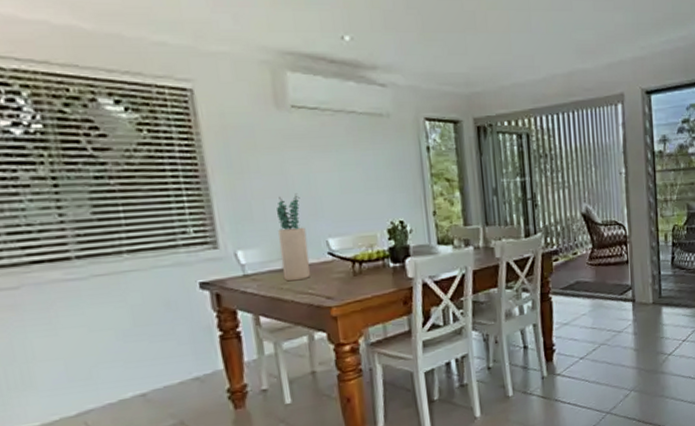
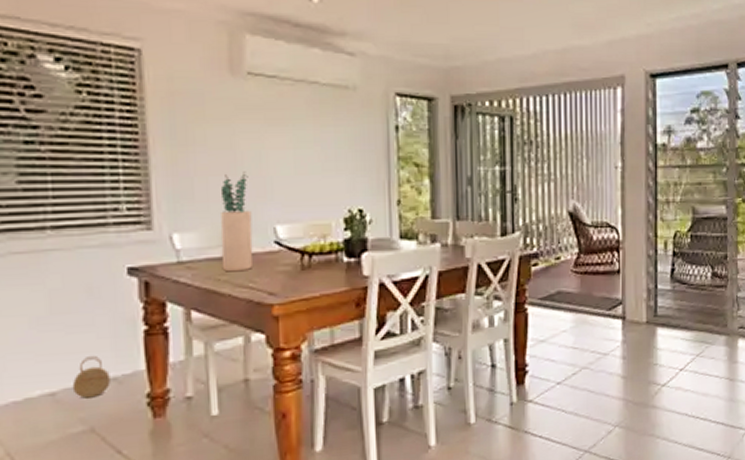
handbag: none [160,360,194,397] -> present [72,356,111,399]

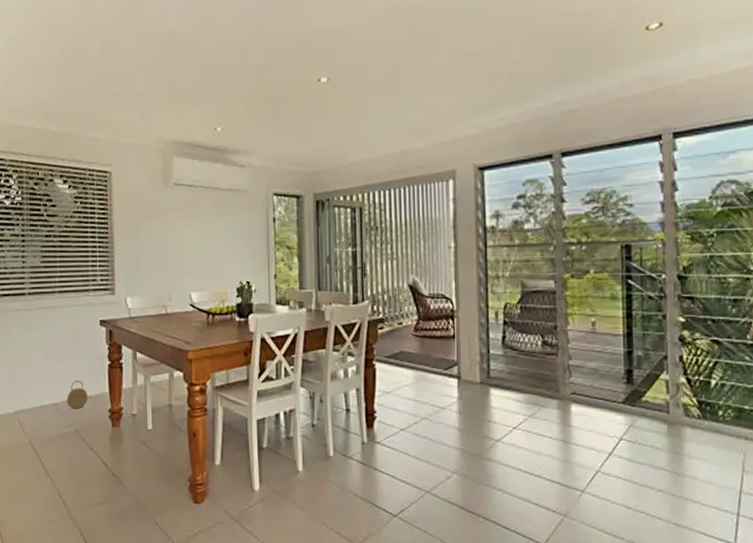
vase: present [220,171,254,272] -> none [155,253,176,326]

